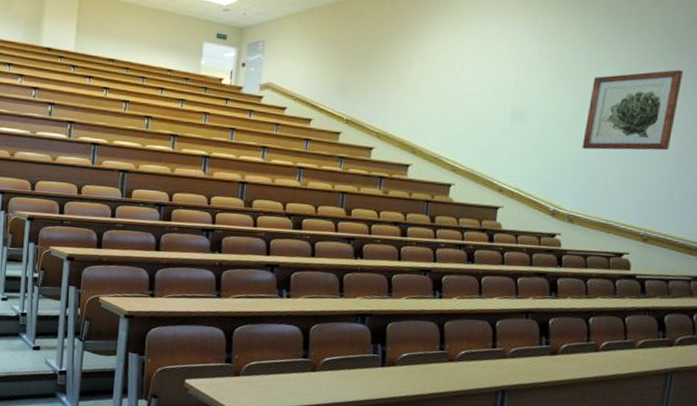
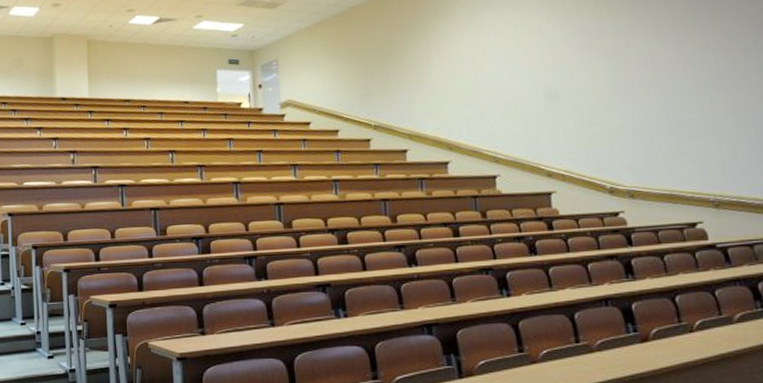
wall art: present [582,70,683,151] -> none [623,26,721,120]

